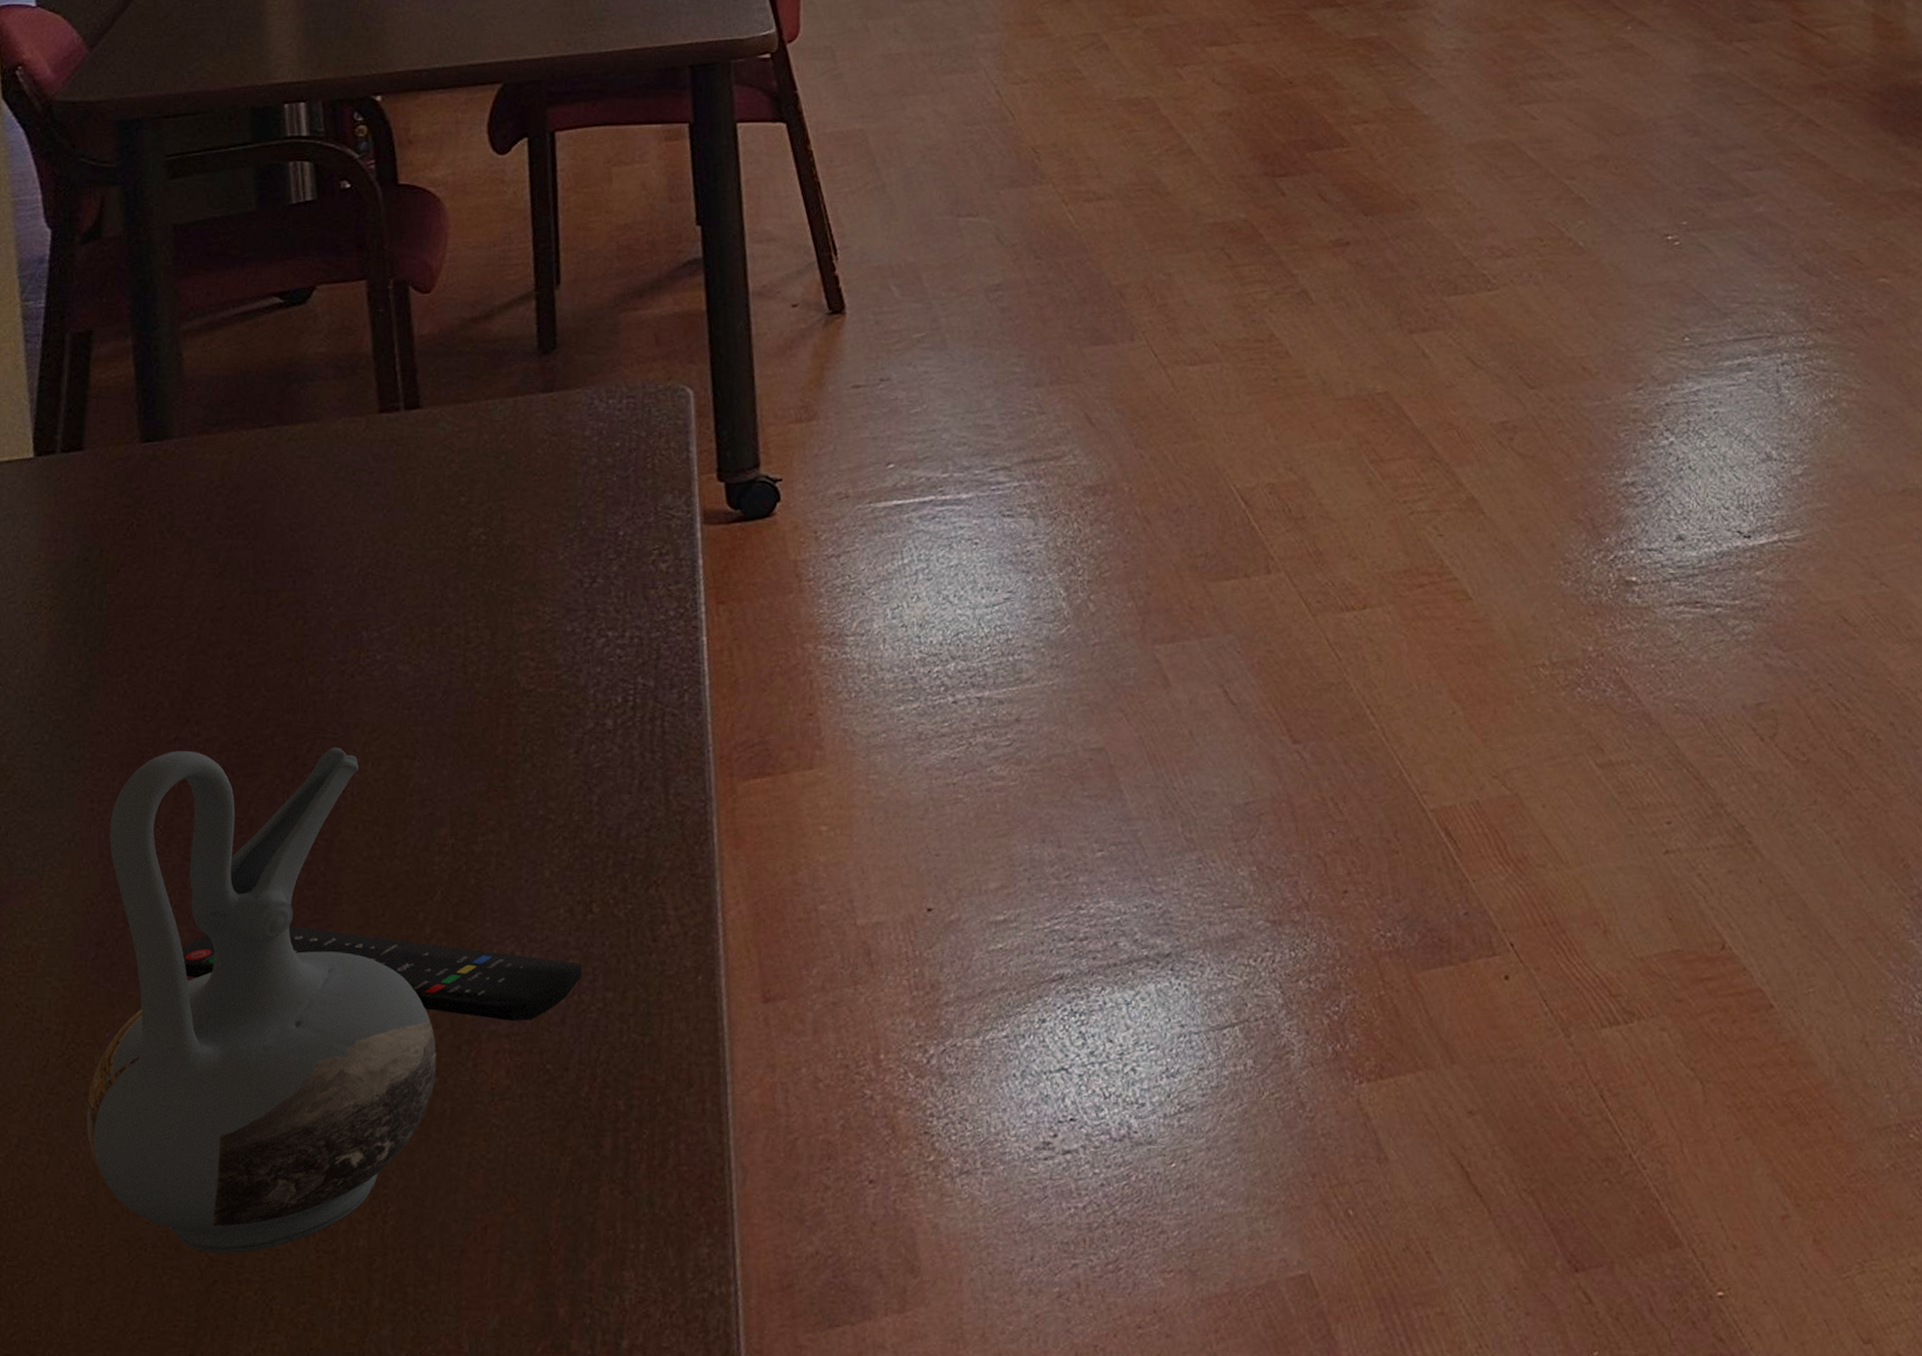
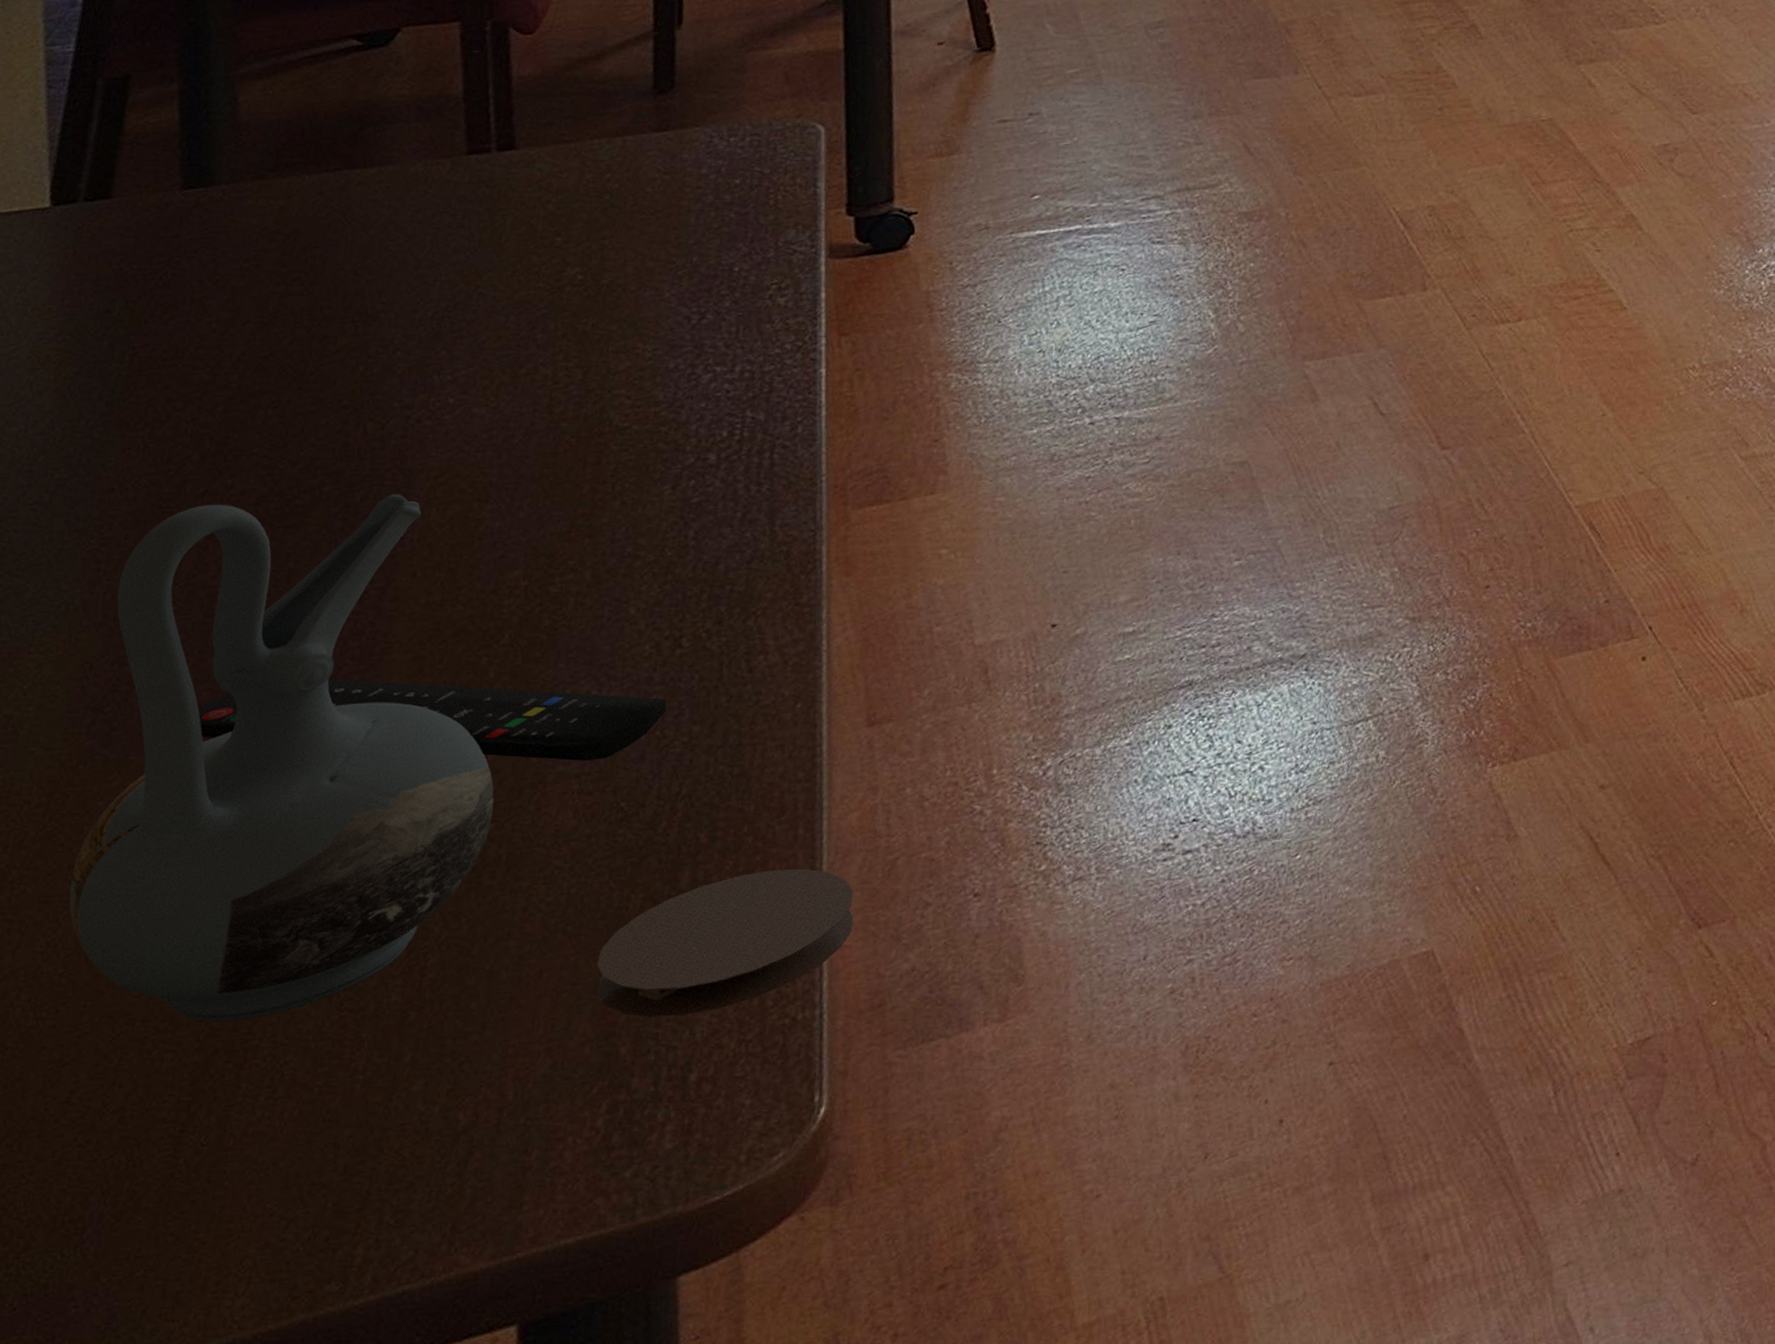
coaster: none [534,1142,761,1283] -> present [596,868,854,1018]

